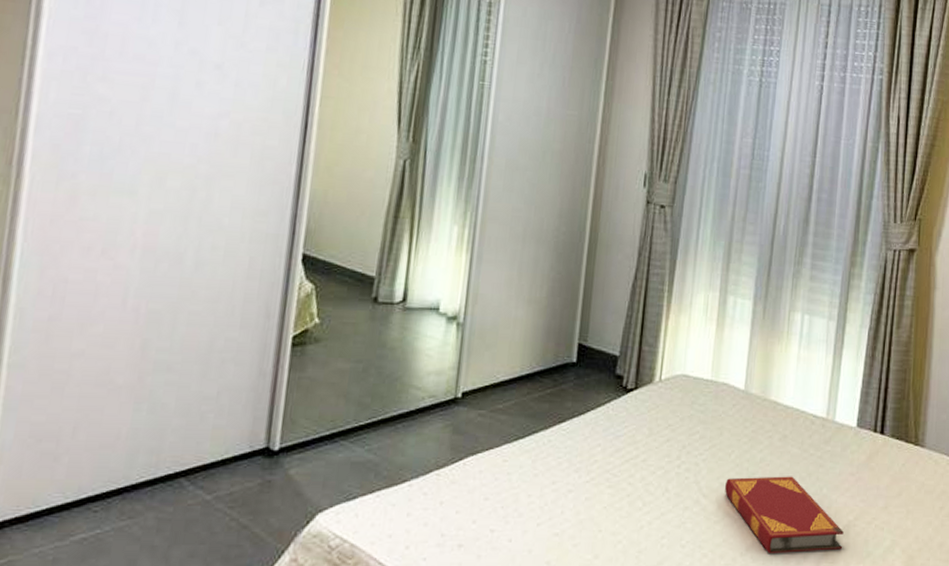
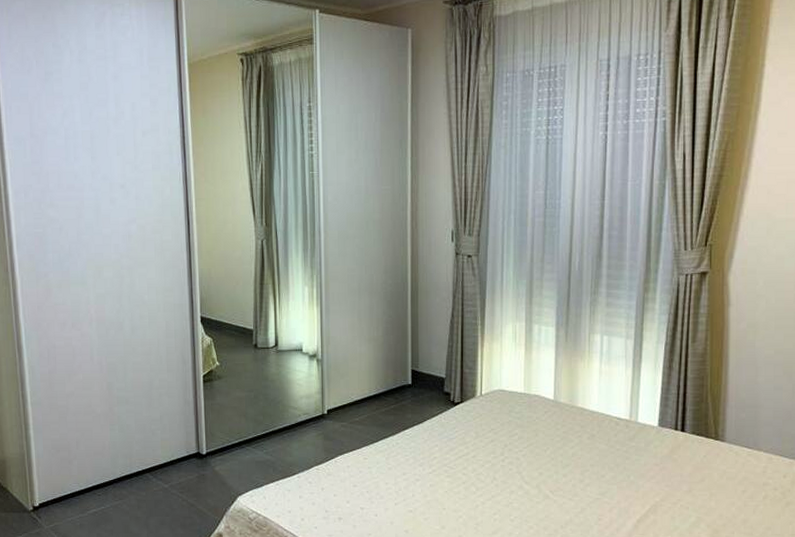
hardback book: present [725,476,844,555] -> none [544,467,652,527]

